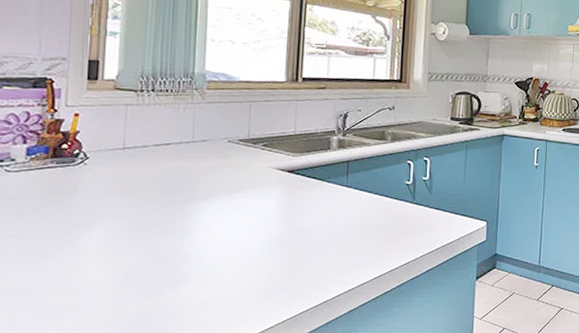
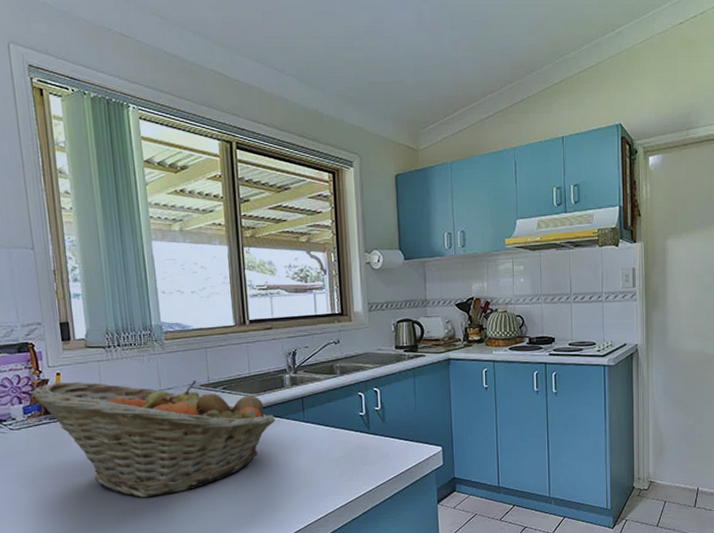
fruit basket: none [38,123,317,258] -> present [30,380,276,498]

